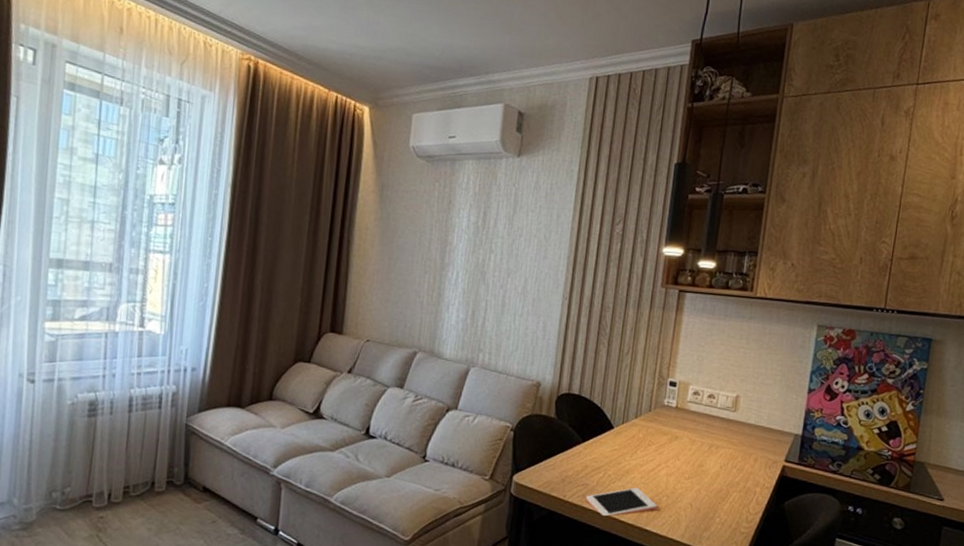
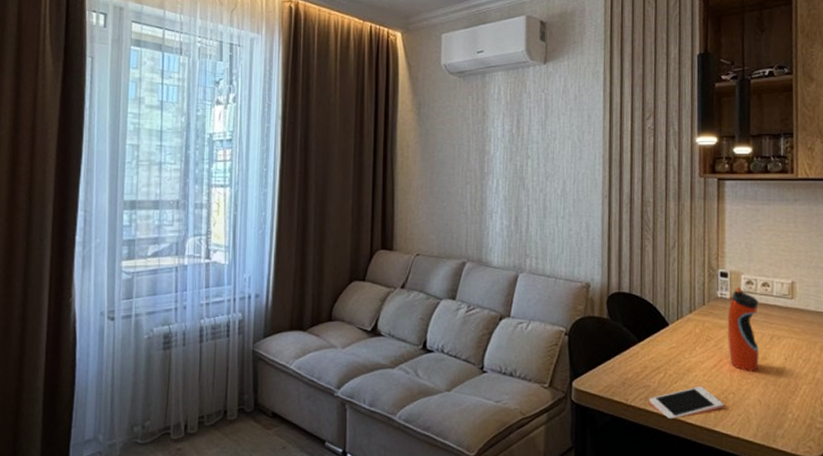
water bottle: none [668,396,703,477] -> present [727,286,759,371]

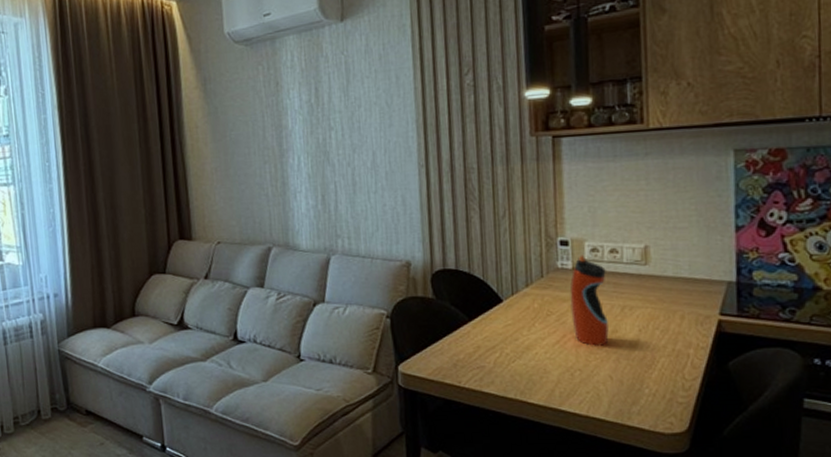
cell phone: present [649,387,724,419] -> none [485,365,570,400]

